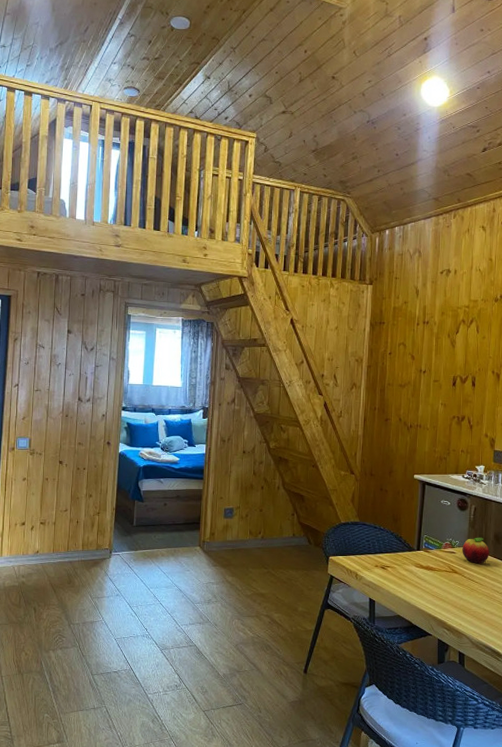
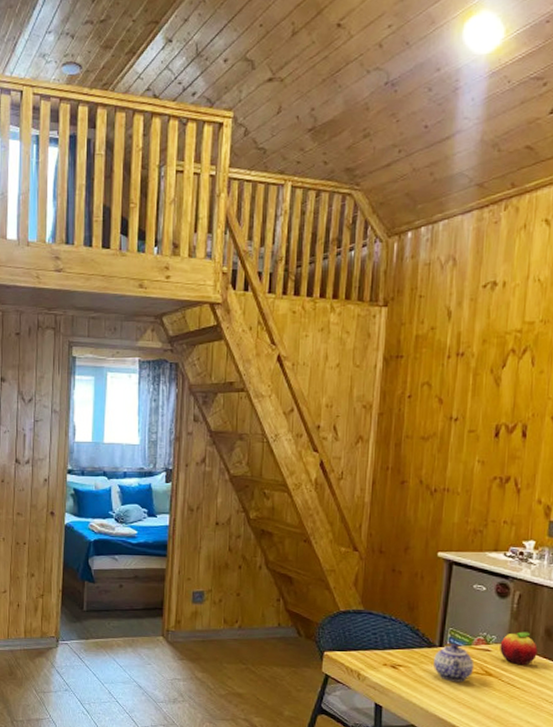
teapot: none [413,548,444,579] -> present [434,644,475,683]

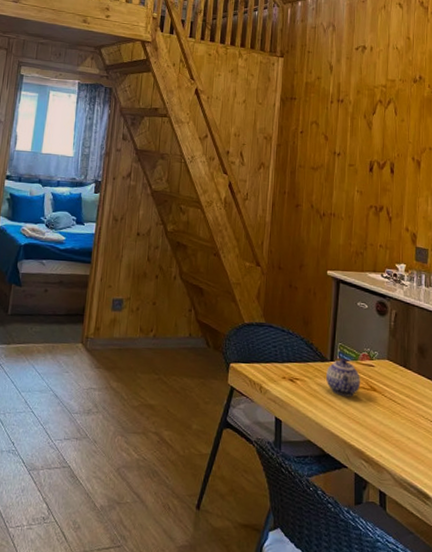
fruit: present [500,631,538,666] -> none [382,348,413,381]

